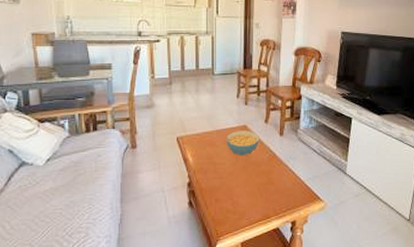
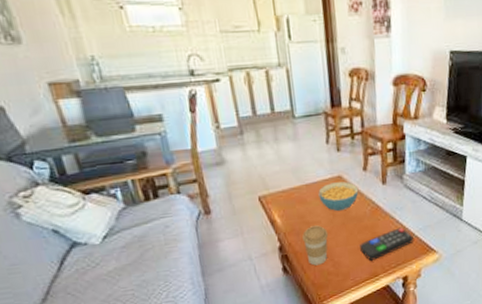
coffee cup: none [209,167,231,203] -> present [302,225,329,266]
remote control: none [256,175,303,203] -> present [360,227,414,261]

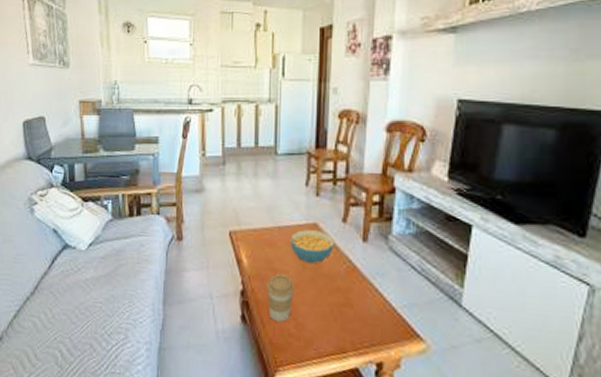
remote control: present [360,227,414,261] -> none [329,298,395,332]

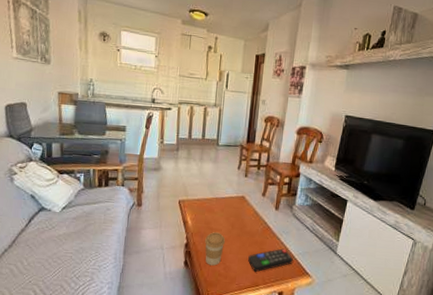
cereal bowl: present [290,230,335,264] -> none [224,200,256,225]
remote control: none [329,298,395,332] -> present [248,248,293,272]

